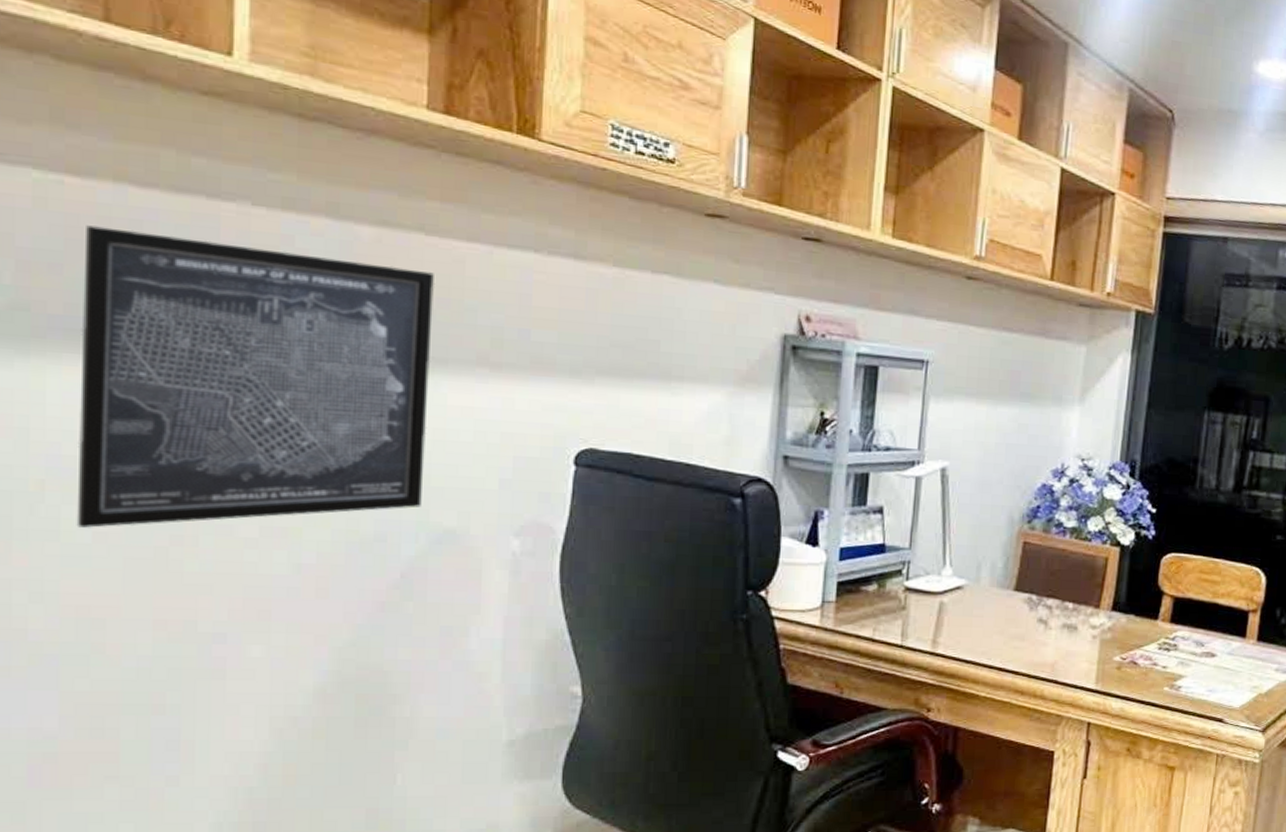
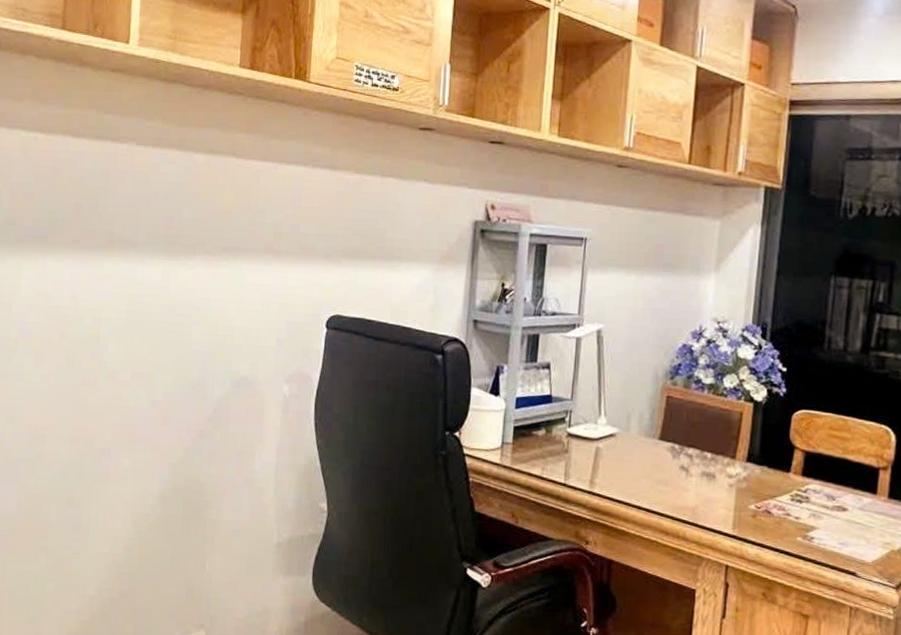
wall art: present [76,225,435,528] -> none [33,165,241,372]

